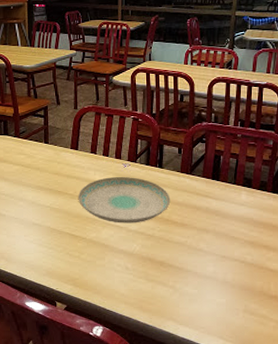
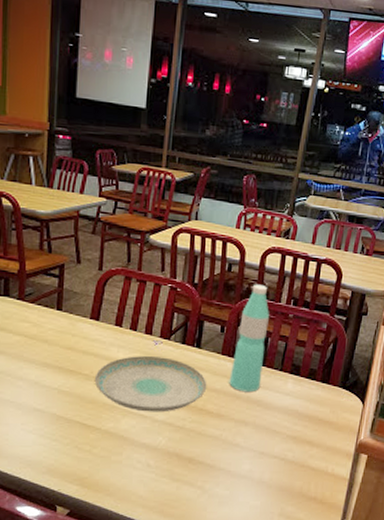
water bottle: none [189,110,220,204] -> present [229,284,269,393]

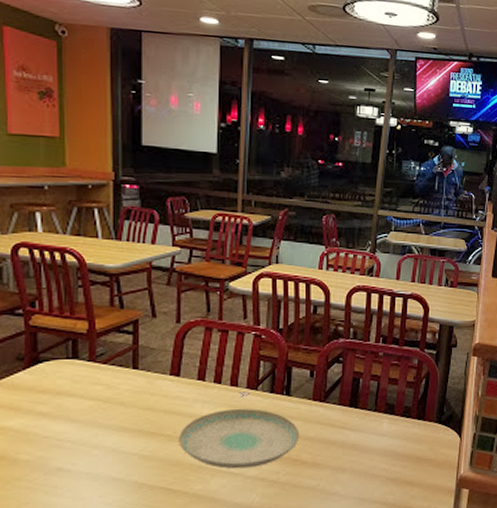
water bottle: present [229,284,269,393] -> none [323,324,359,437]

